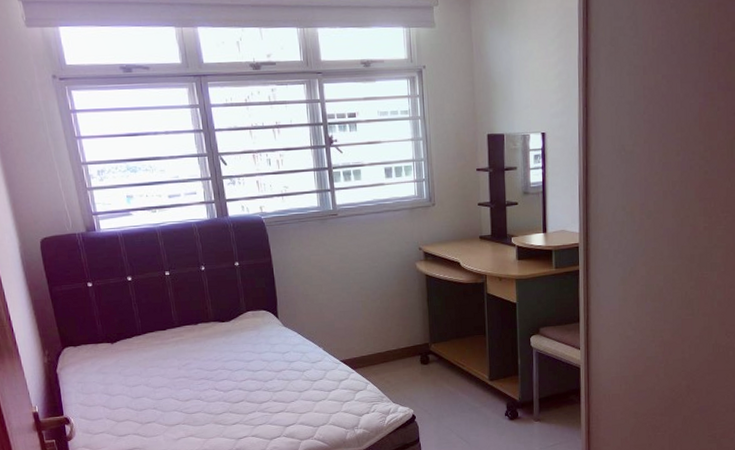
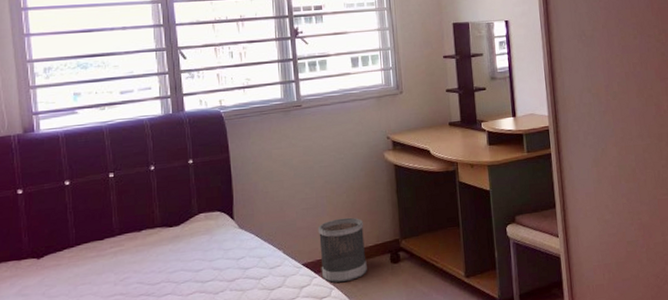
wastebasket: none [354,321,399,379] -> present [317,217,367,283]

